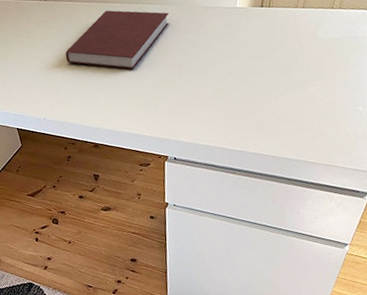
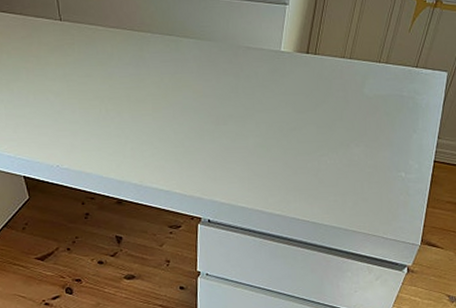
notebook: present [65,10,169,69] -> none [84,40,207,113]

